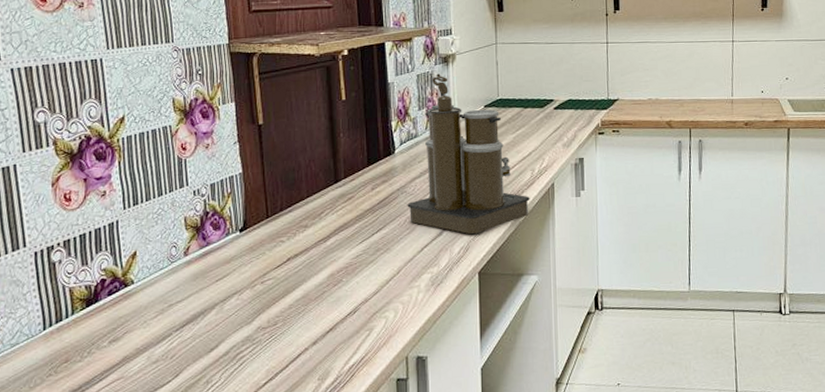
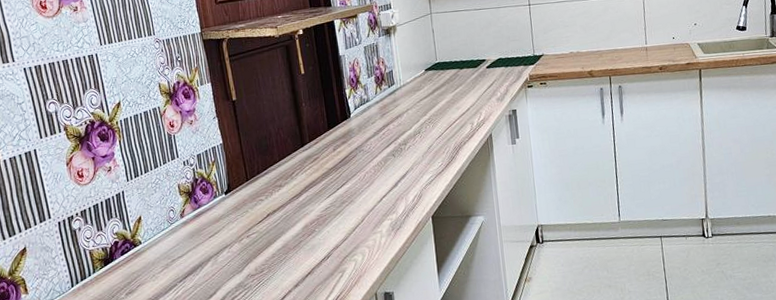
coffee maker: present [407,73,530,234] -> none [365,44,472,184]

